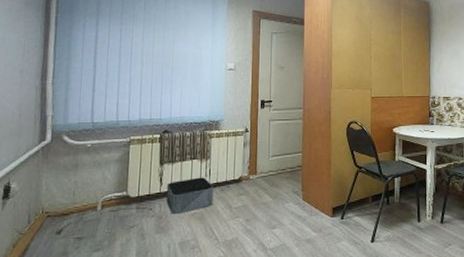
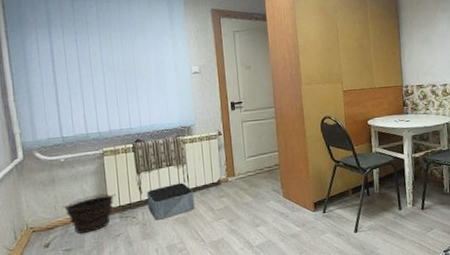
bucket: none [81,182,136,222] -> present [63,193,116,234]

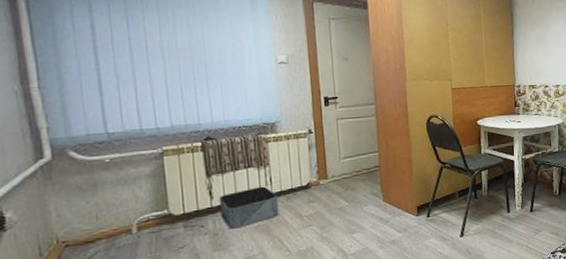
bucket: present [63,193,116,234] -> none [107,199,179,247]

